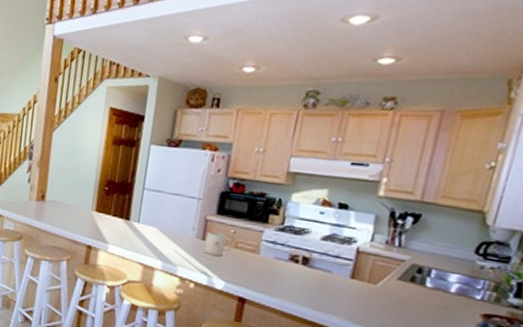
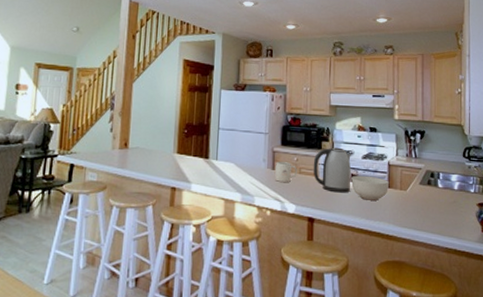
kettle: none [252,222,307,277] -> present [313,147,351,193]
bowl: none [300,258,355,291] -> present [351,175,390,201]

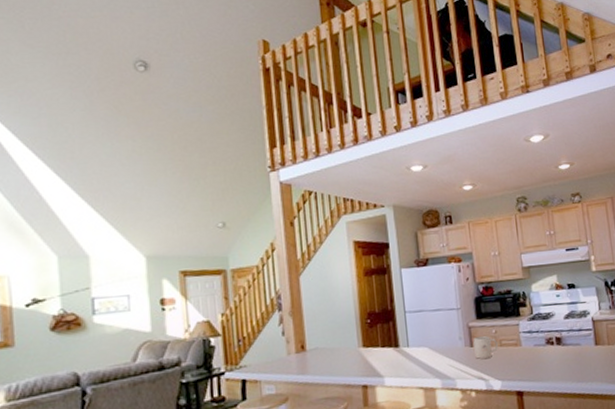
kettle: present [313,147,351,193] -> none [513,311,556,360]
bowl: present [351,175,390,201] -> none [556,335,597,362]

